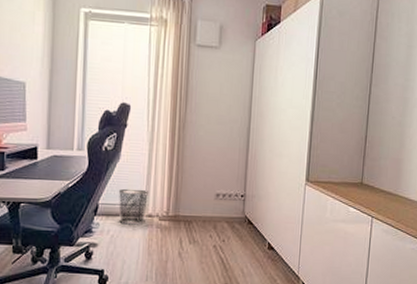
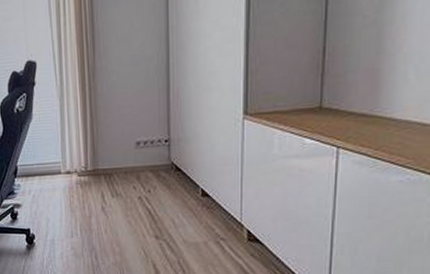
waste bin: present [118,188,148,224] -> none [34,146,64,182]

